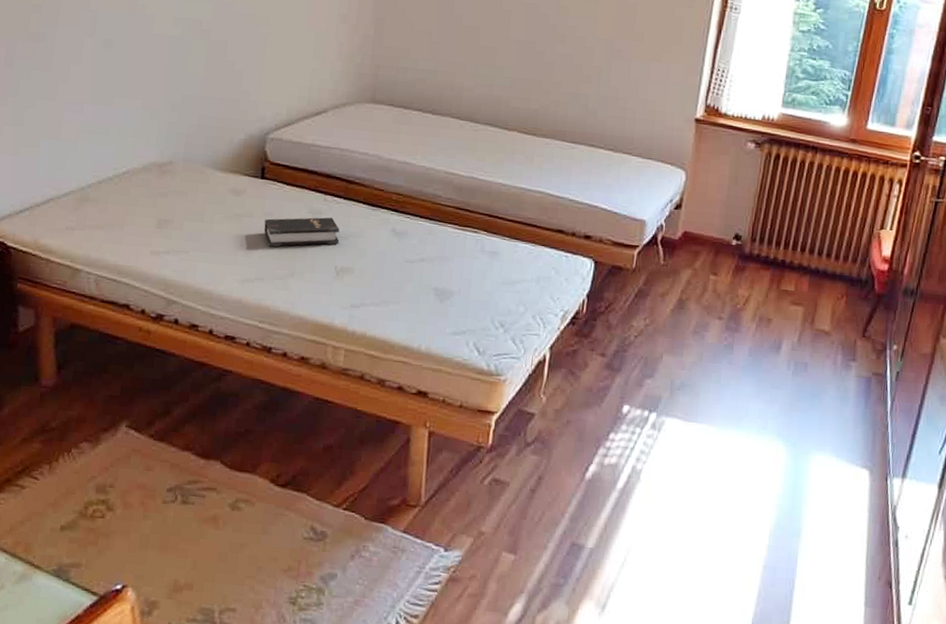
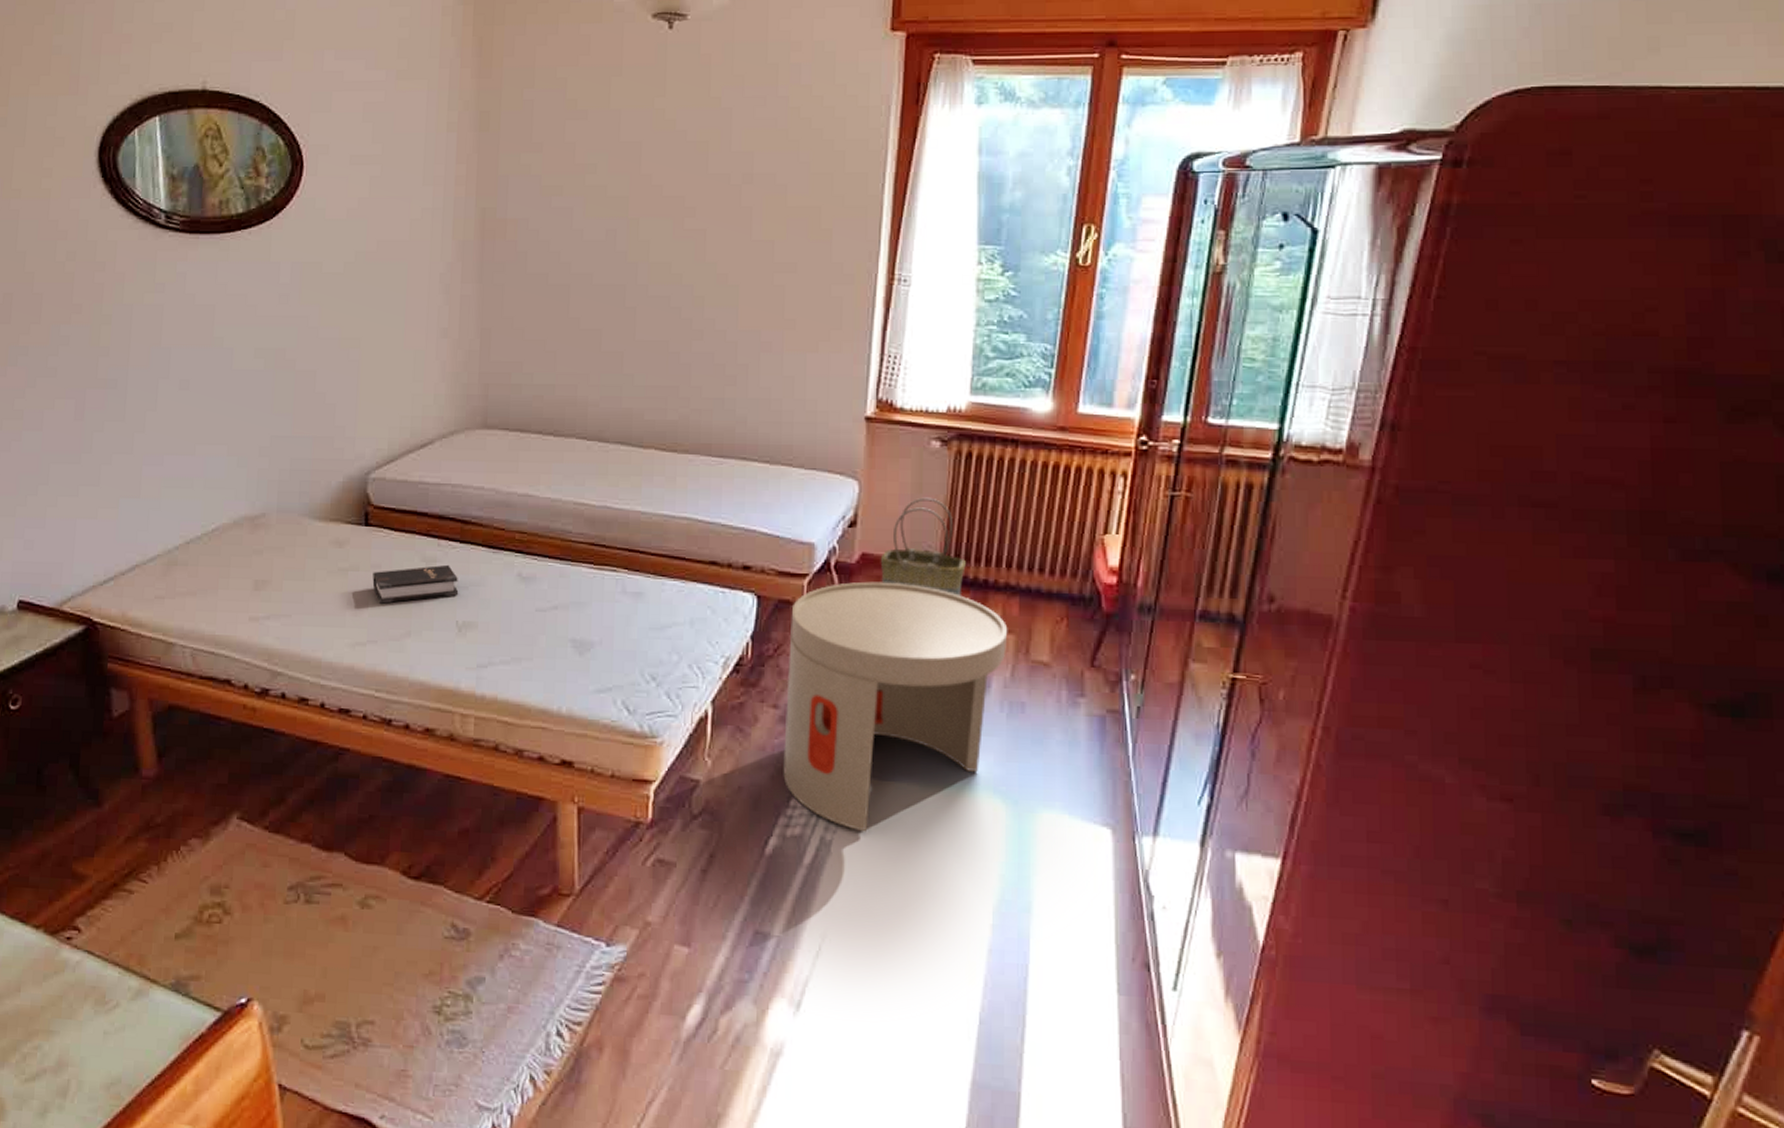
side table: none [605,255,798,464] -> present [783,581,1008,832]
basket: none [698,188,768,272] -> present [880,497,966,596]

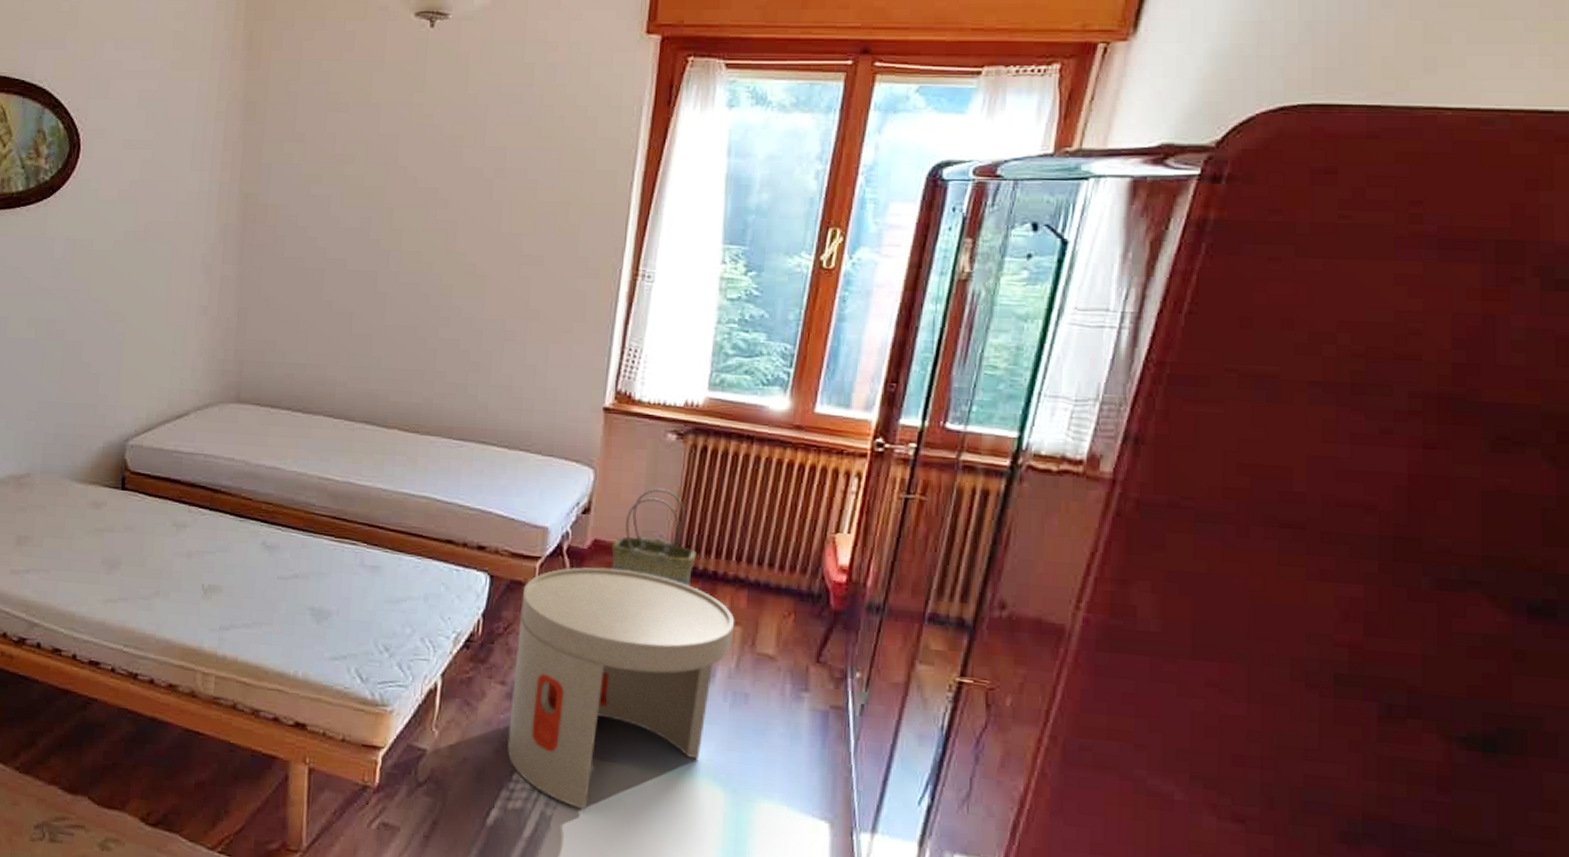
hardback book: present [372,564,459,604] -> none [126,530,206,564]

